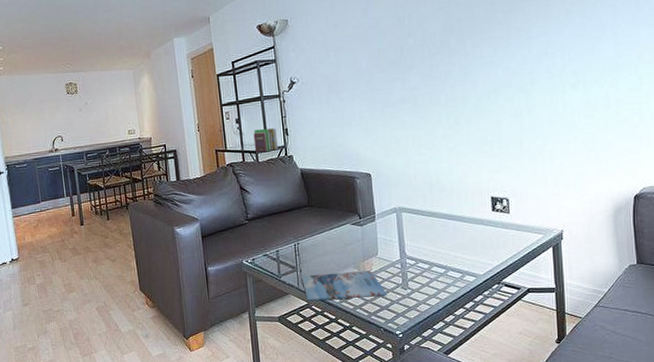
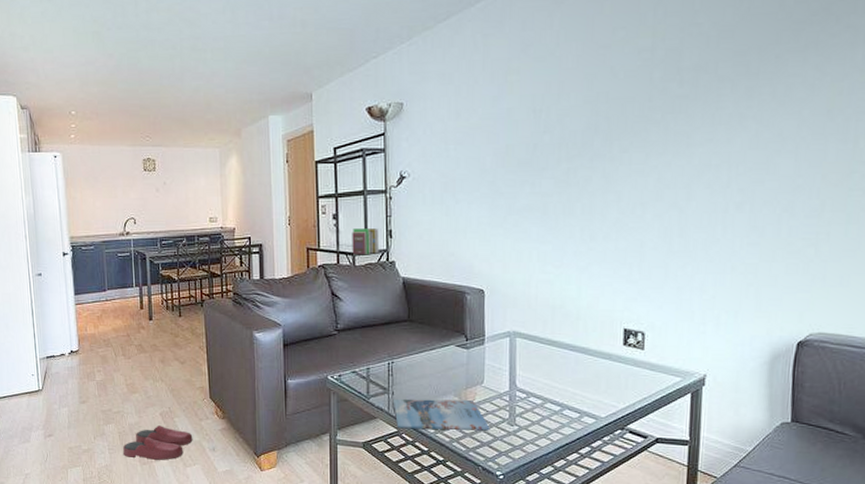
slippers: none [65,319,128,351] -> present [123,425,193,460]

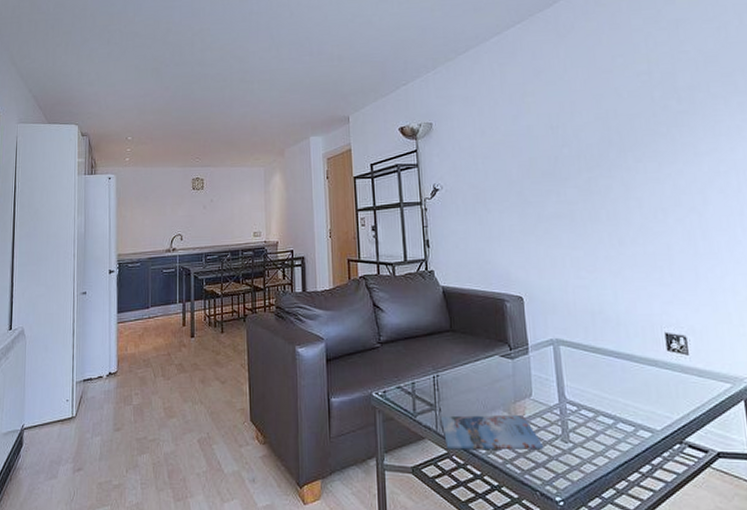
slippers: present [123,425,193,460] -> none [157,454,232,495]
books: present [352,229,379,255] -> none [390,239,417,266]

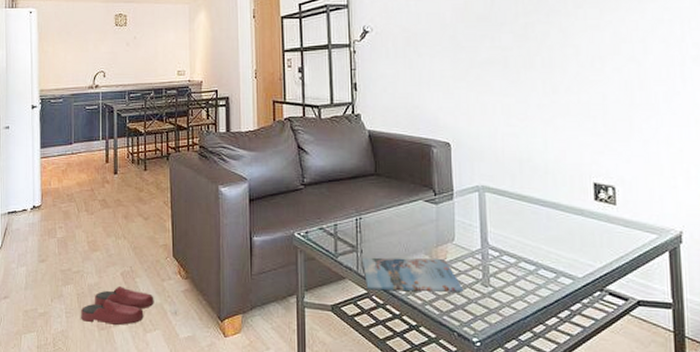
slippers: none [157,454,232,495] -> present [81,286,154,325]

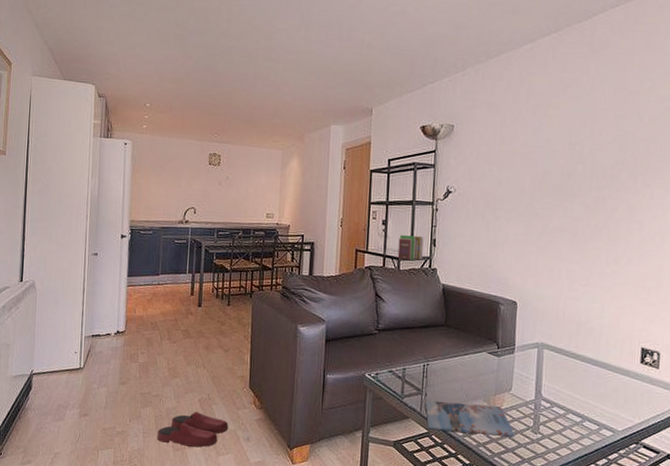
books: none [317,82,344,108] -> present [397,235,424,261]

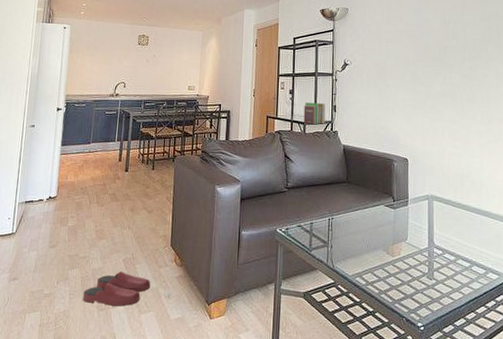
magazine: present [426,401,515,437] -> none [332,252,413,284]

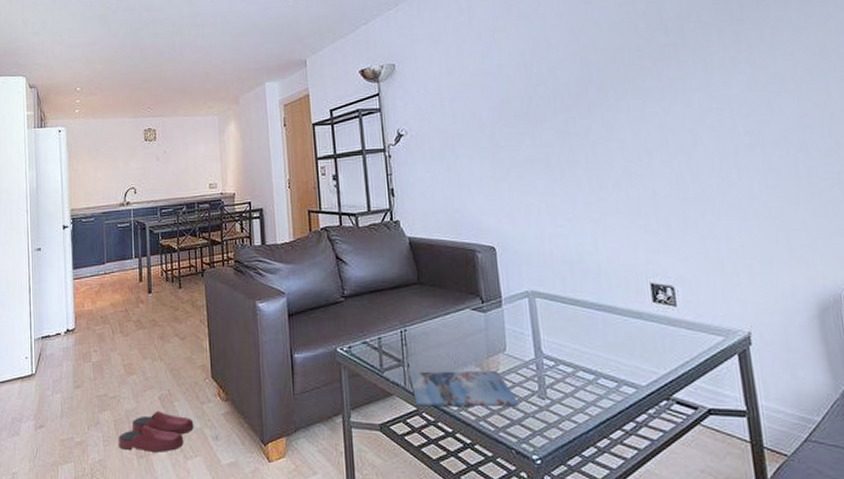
books: present [303,103,326,125] -> none [353,188,382,216]
magazine: none [332,252,413,284] -> present [410,371,520,407]

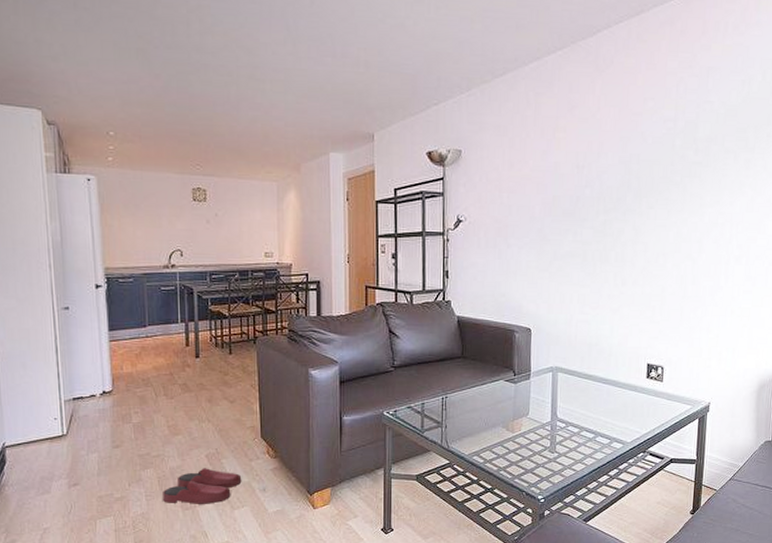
magazine: present [410,371,520,407] -> none [446,431,534,460]

